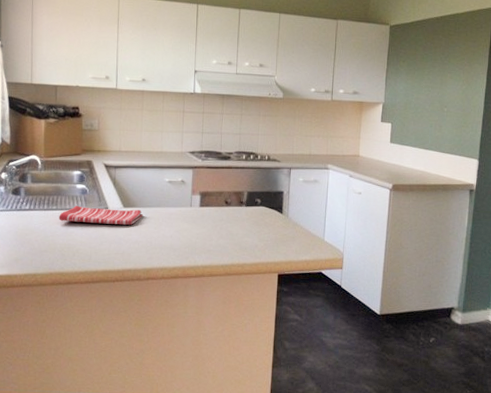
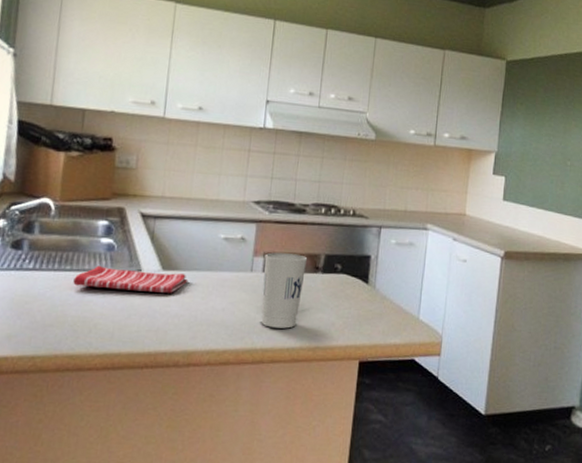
cup: none [200,191,234,250] -> present [261,252,308,329]

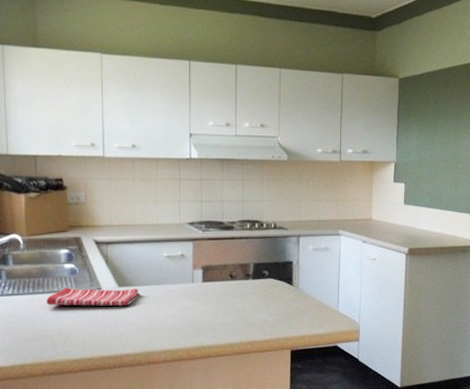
cup: present [261,252,308,329] -> none [202,265,239,328]

